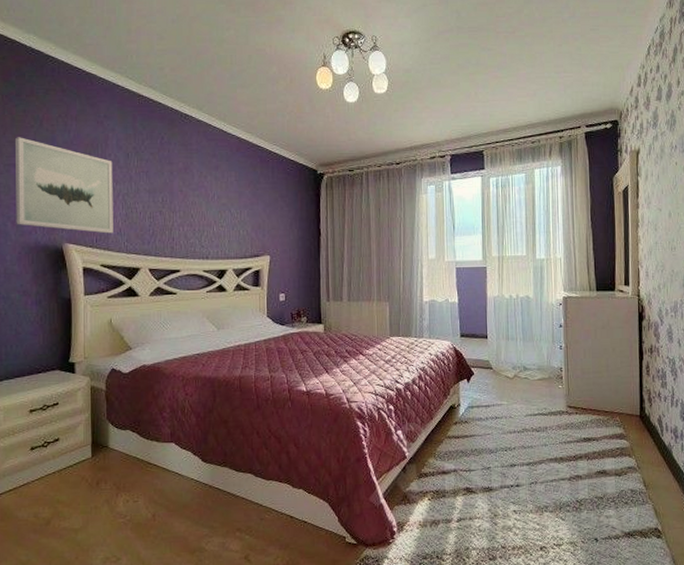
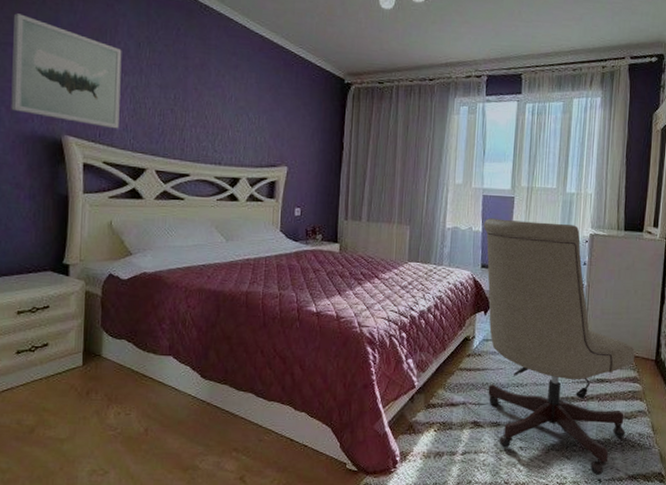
chair: none [459,288,620,535] -> present [483,218,635,476]

